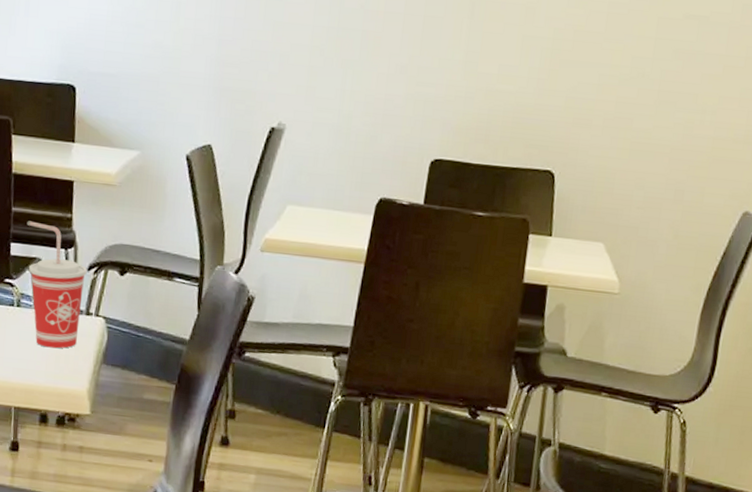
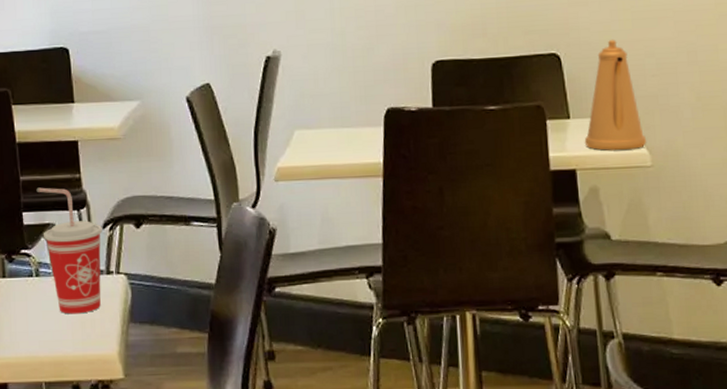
coffee pot: none [560,165,620,275] -> present [584,39,647,150]

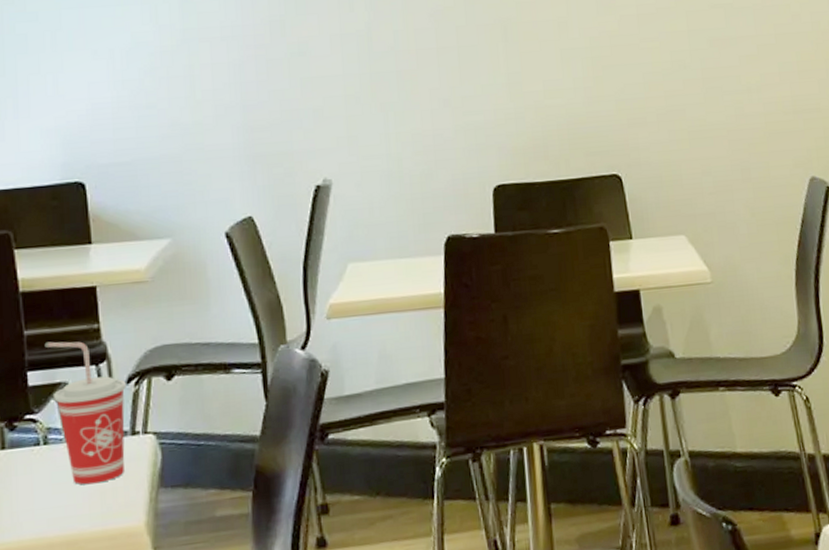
coffee pot: present [584,39,647,150] -> none [646,158,707,269]

